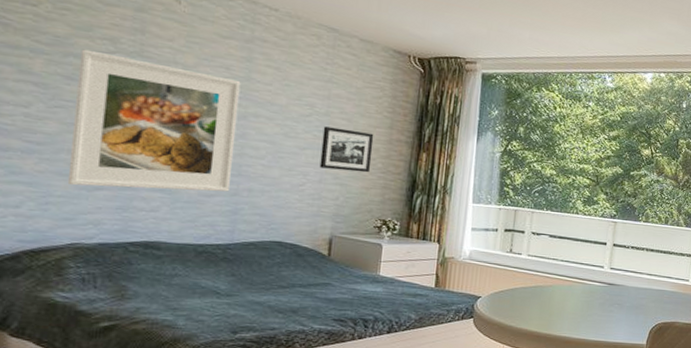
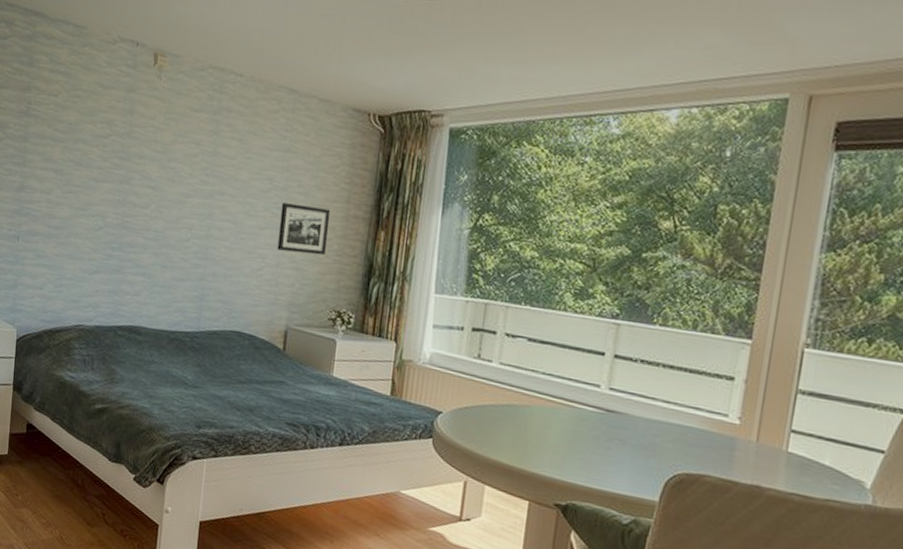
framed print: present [67,49,241,192] -> none [75,134,209,276]

